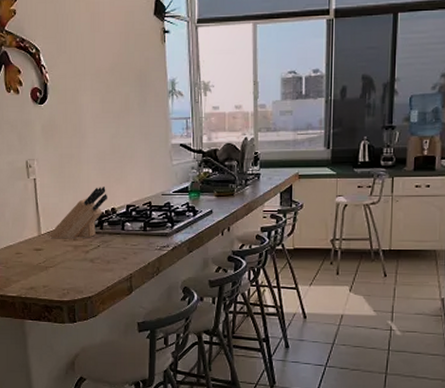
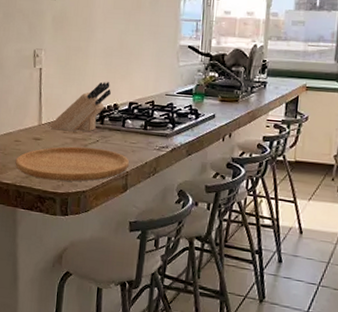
cutting board: none [18,254,133,289] -> present [15,146,130,182]

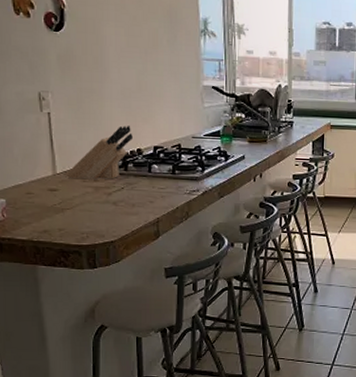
cutting board: present [15,146,130,182] -> none [29,195,160,233]

